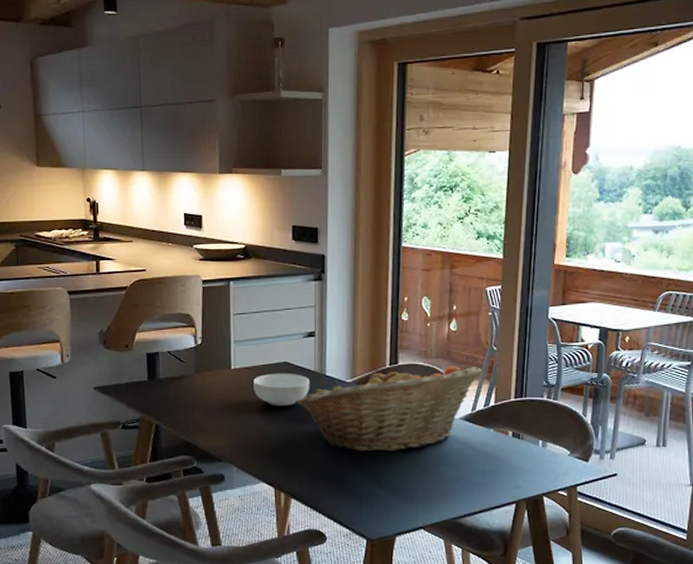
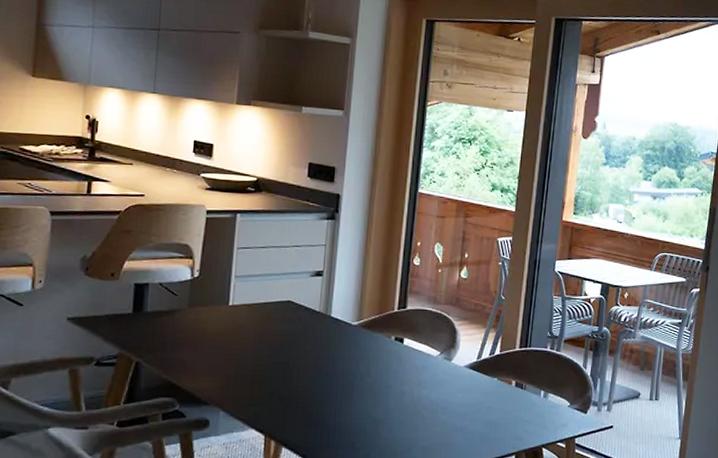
cereal bowl: present [253,373,310,406] -> none [251,312,314,347]
fruit basket: present [298,366,482,452] -> none [299,310,489,398]

